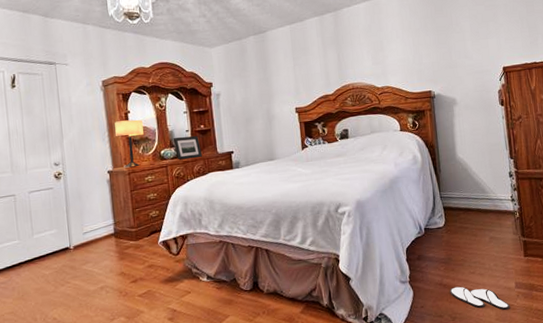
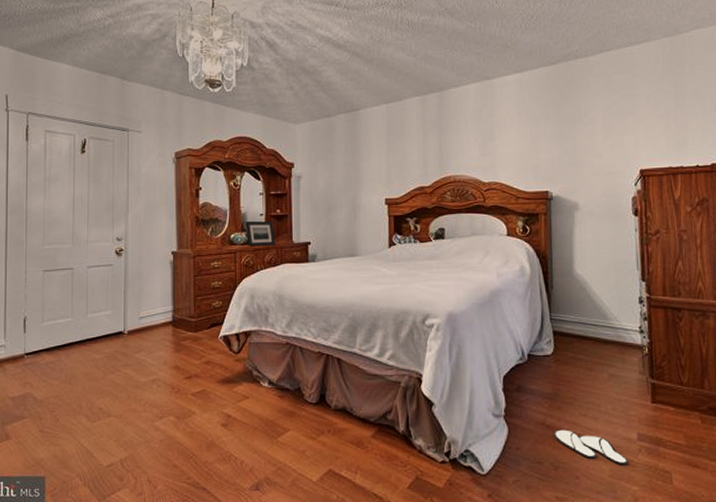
table lamp: present [114,119,144,168] -> none [183,197,214,250]

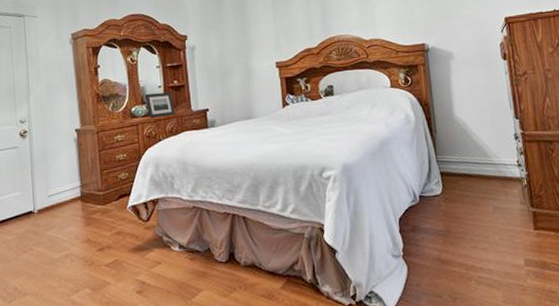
slippers: present [553,429,628,465] -> none [449,262,519,291]

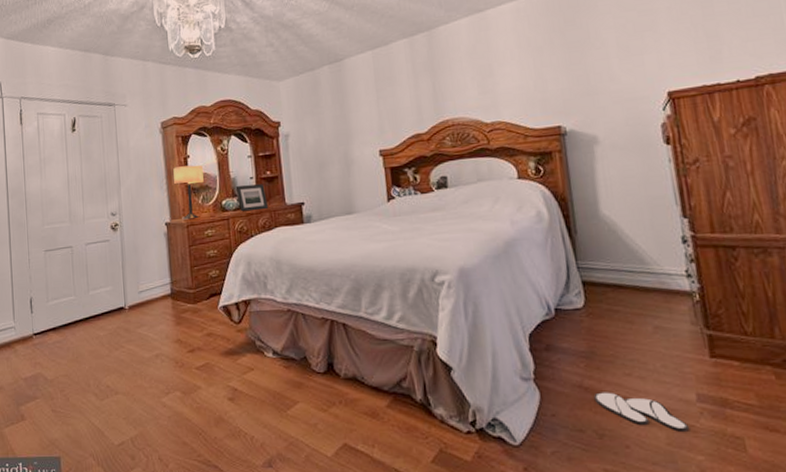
table lamp: none [83,74,114,127] -> present [173,165,204,220]
slippers: none [449,262,519,291] -> present [594,392,689,432]

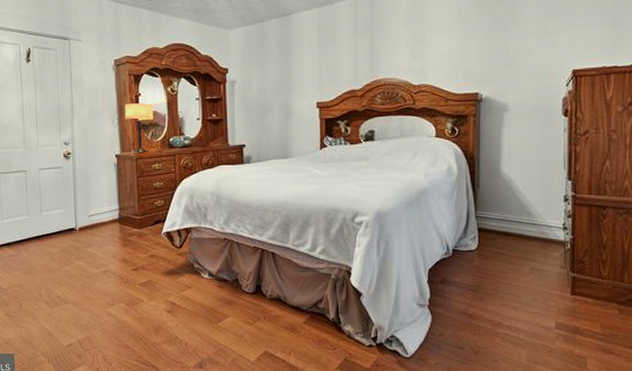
picture frame: present [235,184,268,212] -> none [183,125,212,150]
slippers: present [594,392,689,432] -> none [475,318,545,351]

